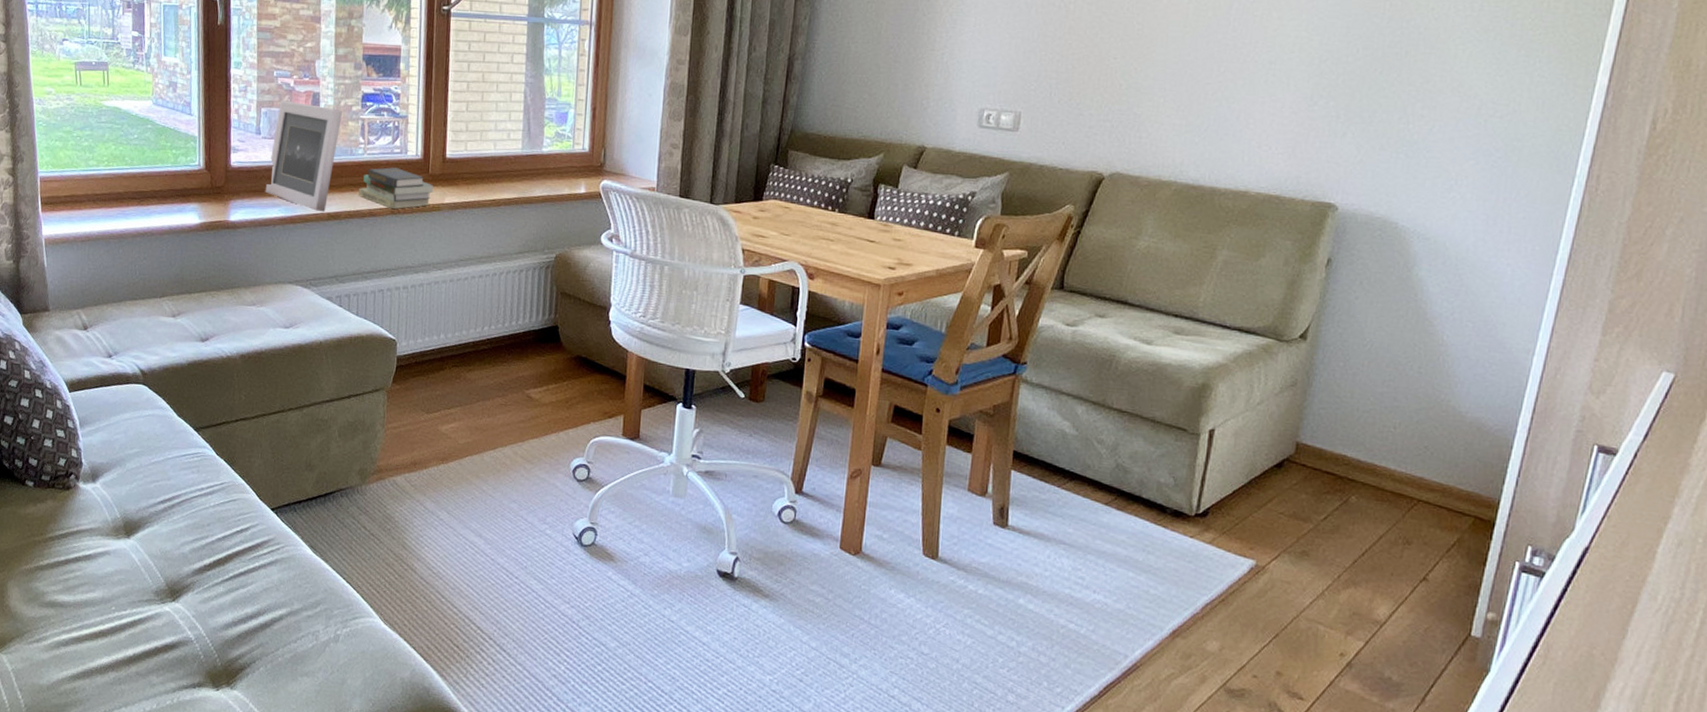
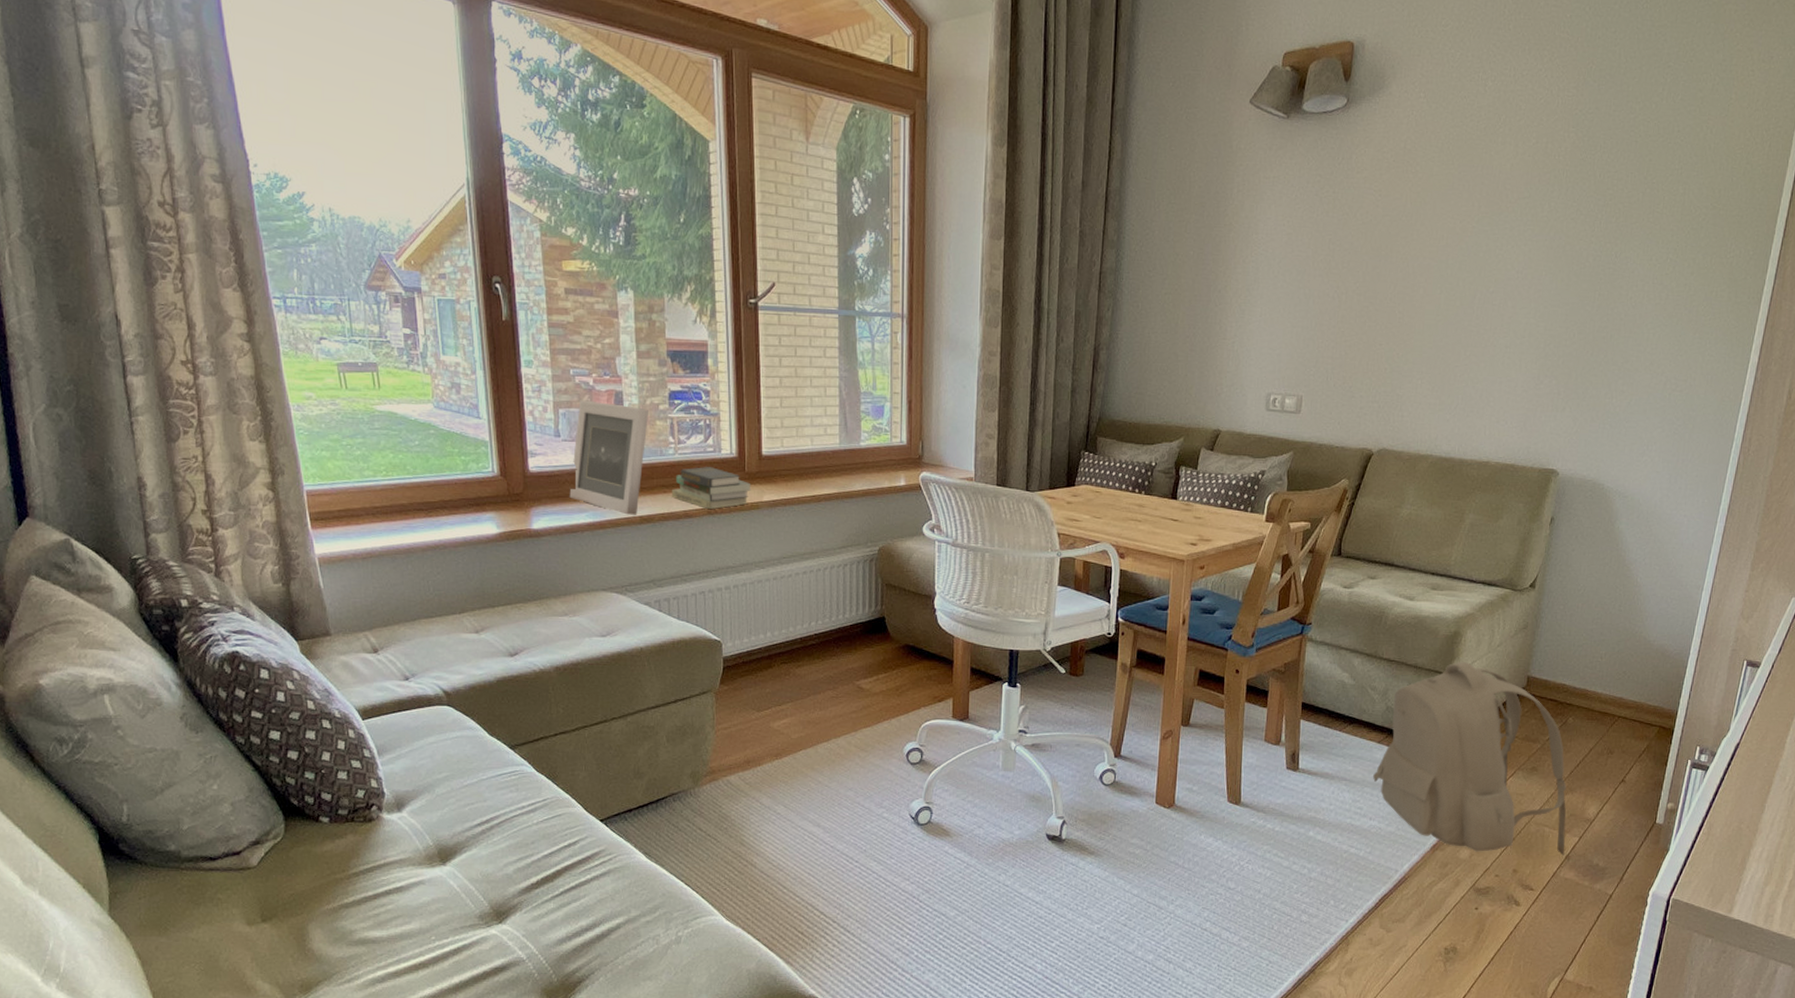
backpack: none [1097,418,1348,662] -> present [1372,661,1567,856]

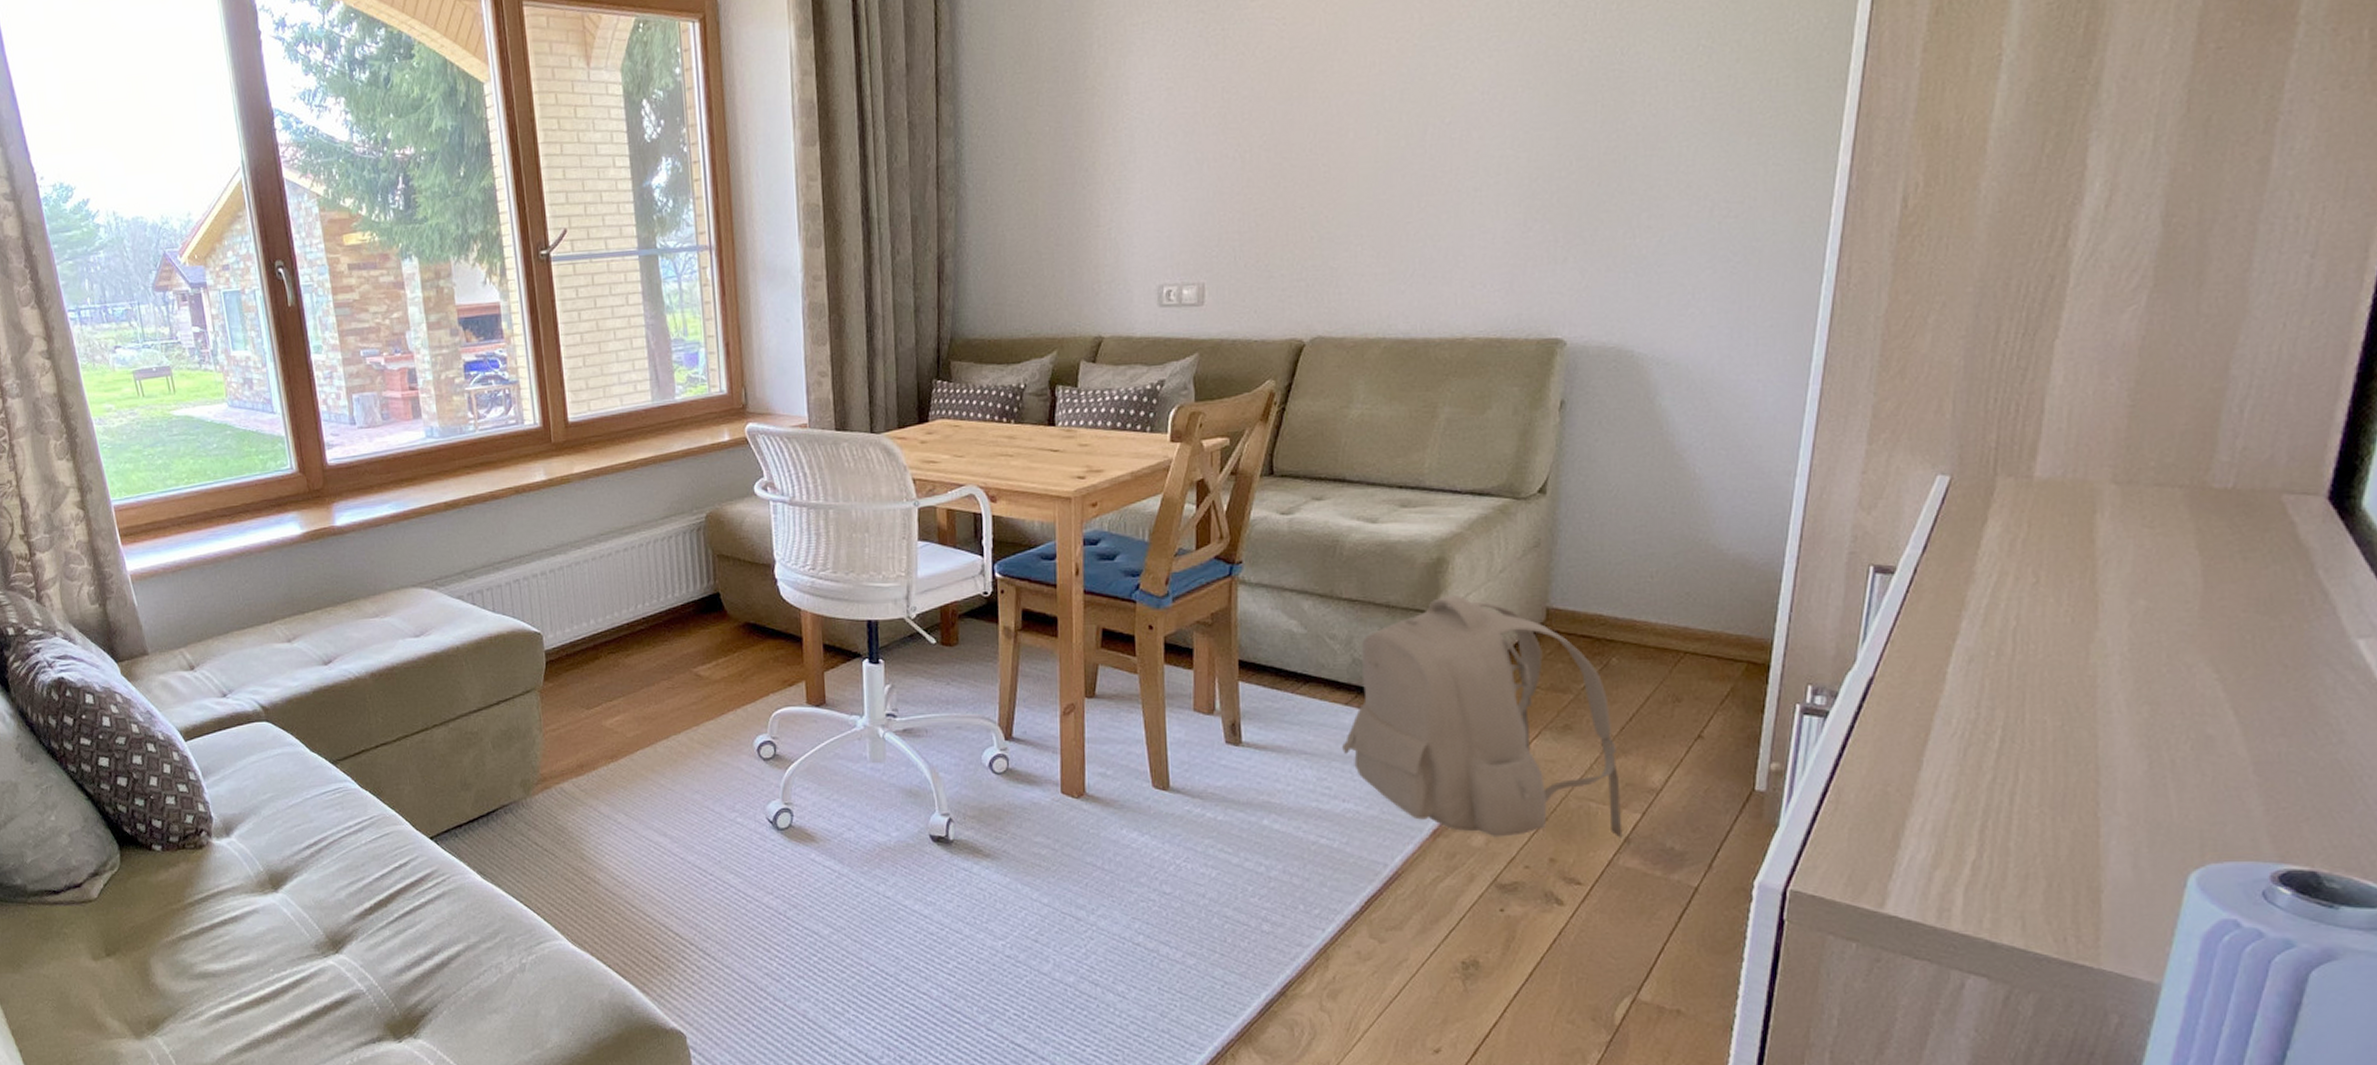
picture frame: present [569,400,650,515] -> none [370,382,445,502]
books: present [671,467,751,509] -> none [474,441,560,487]

